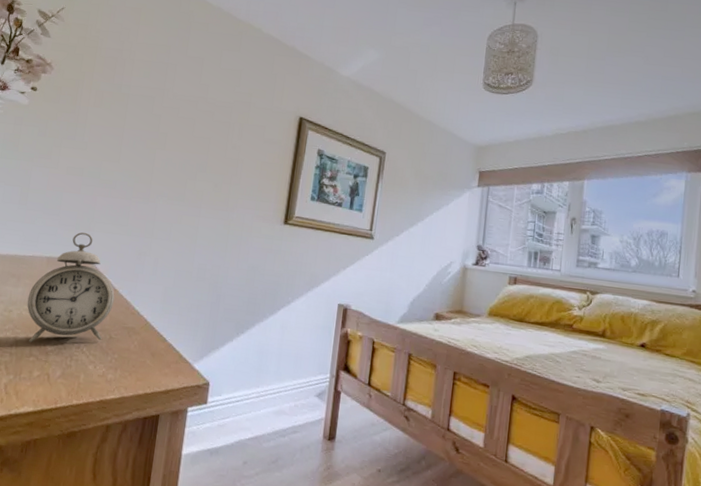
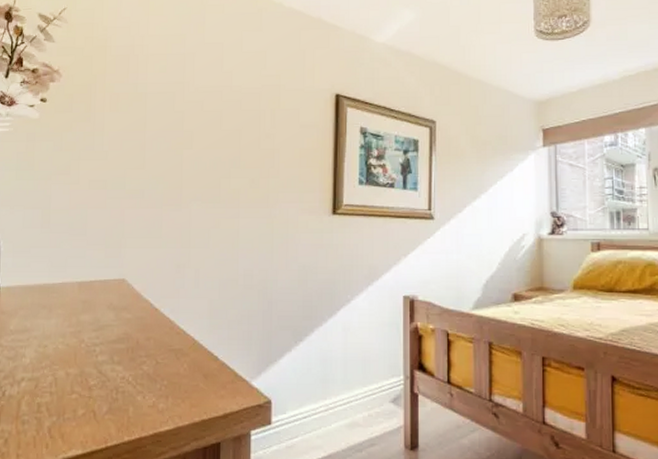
alarm clock: present [27,232,115,342] -> none [62,250,156,378]

